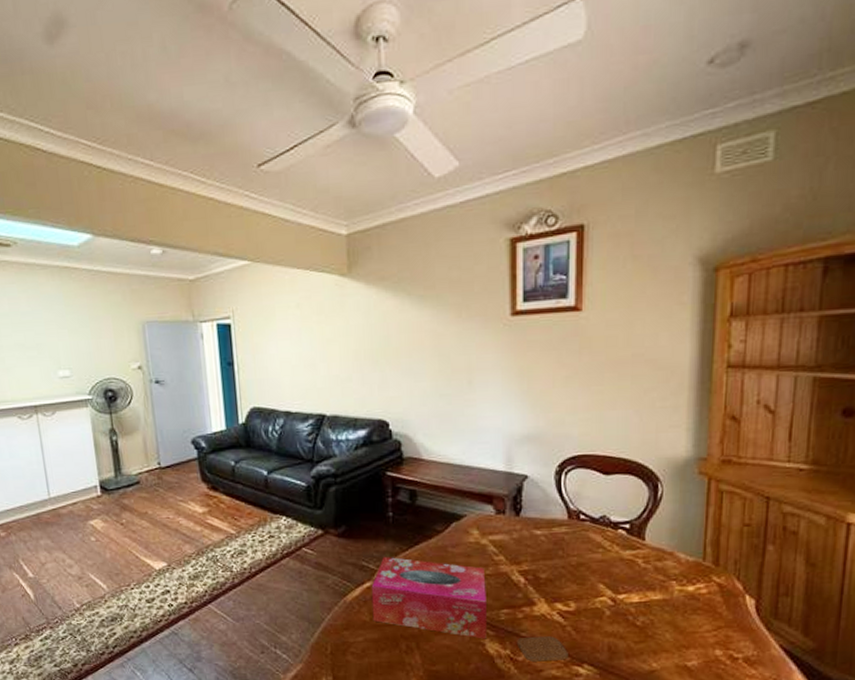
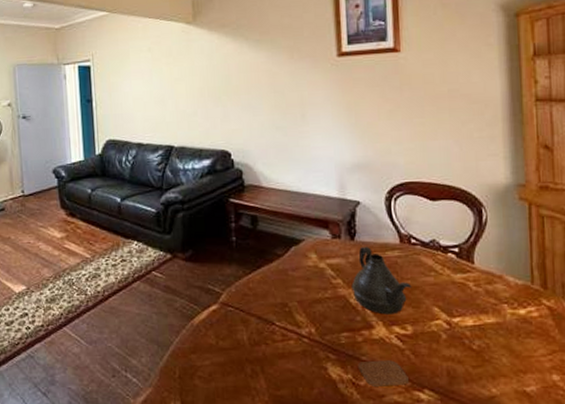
tissue box: present [371,557,487,639] -> none [217,280,329,363]
teapot: none [514,522,578,592] -> present [351,246,412,315]

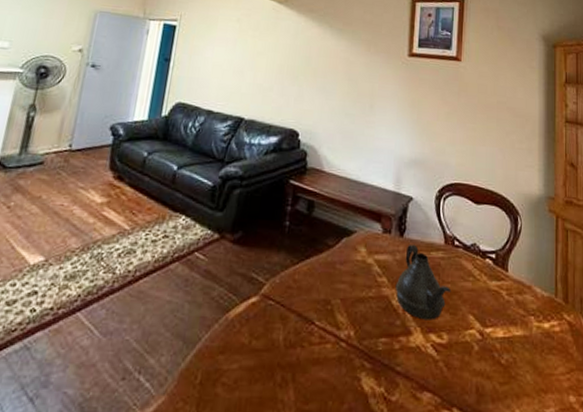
coaster: present [357,360,409,386] -> none [391,372,439,403]

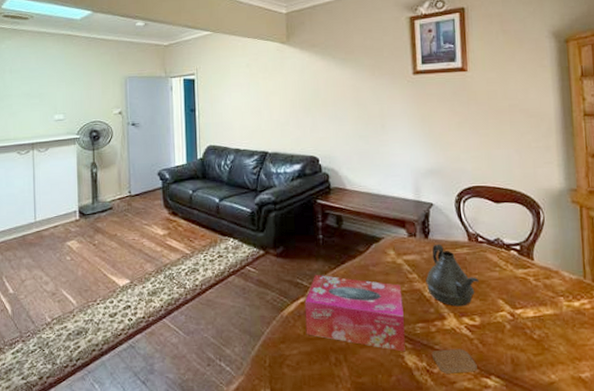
tissue box: none [252,269,368,373] -> present [304,275,406,352]
coaster: none [391,372,439,403] -> present [431,349,477,374]

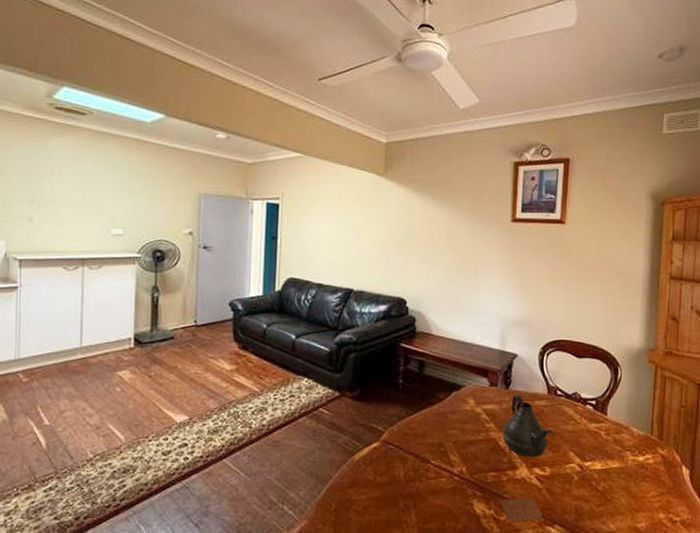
tissue box: present [304,275,406,352] -> none [376,420,478,500]

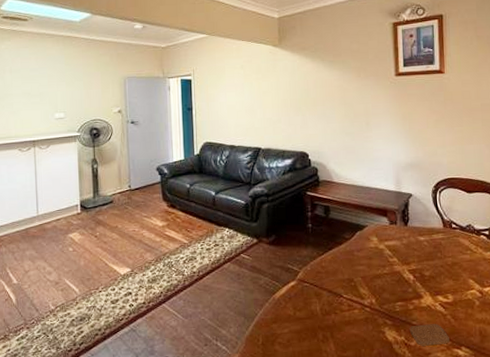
teapot: present [502,394,554,457] -> none [405,230,453,286]

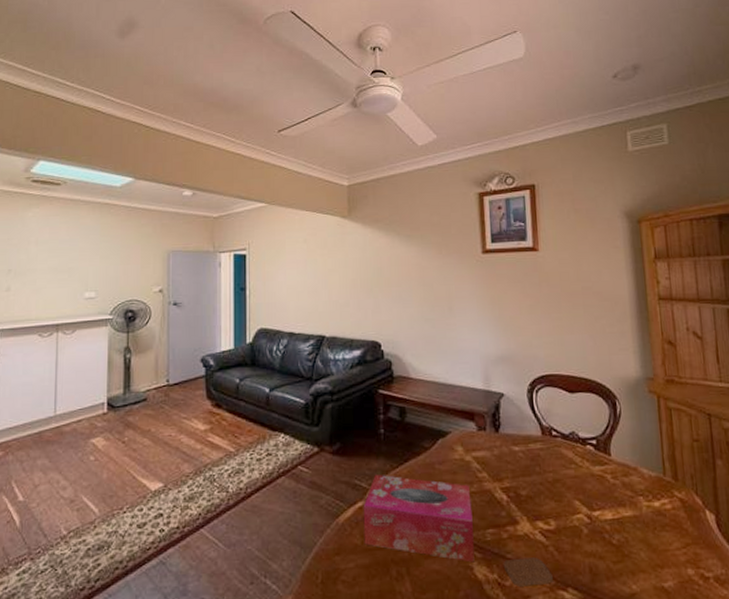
tissue box: none [295,260,386,328] -> present [363,475,475,563]

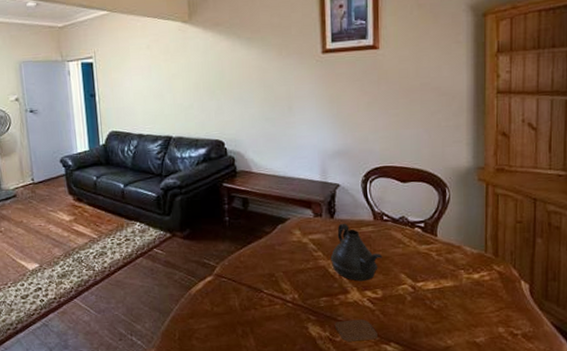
tissue box: present [363,475,475,563] -> none [212,255,310,324]
teapot: none [496,438,554,509] -> present [330,223,383,281]

